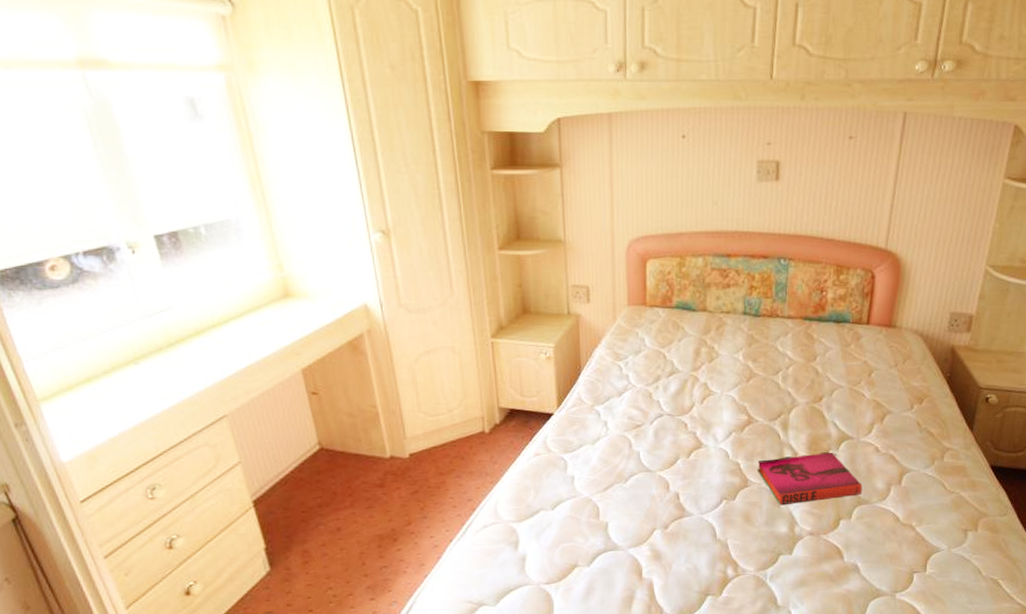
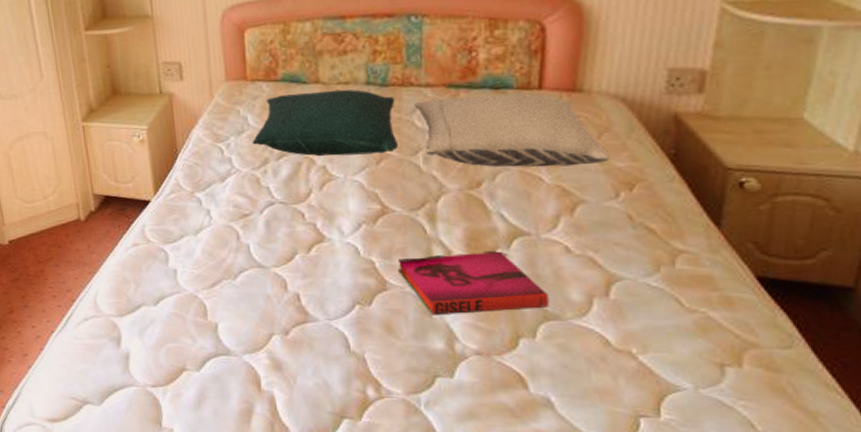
pillow: none [647,317,764,375] -> present [251,89,398,156]
pillow: none [778,326,909,386] -> present [413,92,610,168]

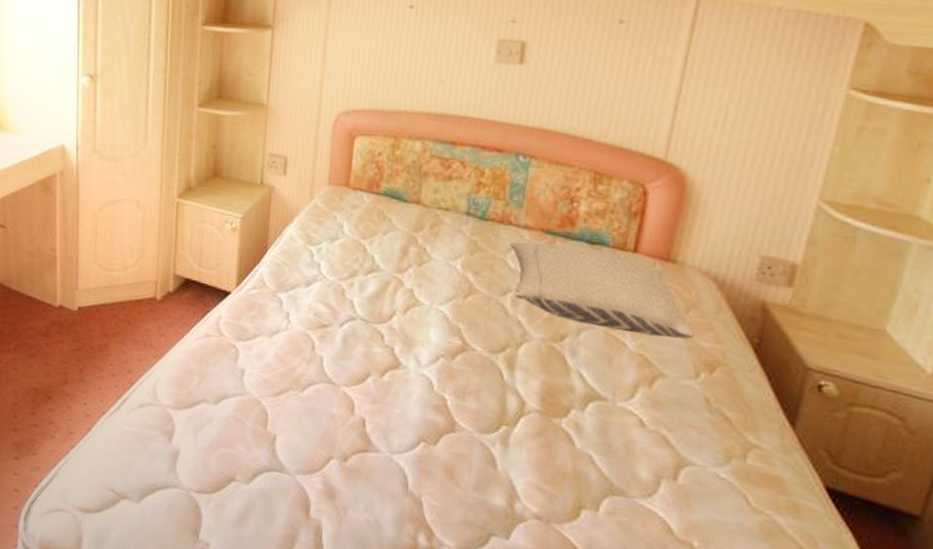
pillow: present [251,89,398,156] -> none [343,209,492,288]
hardback book: present [398,251,550,316] -> none [469,401,617,481]

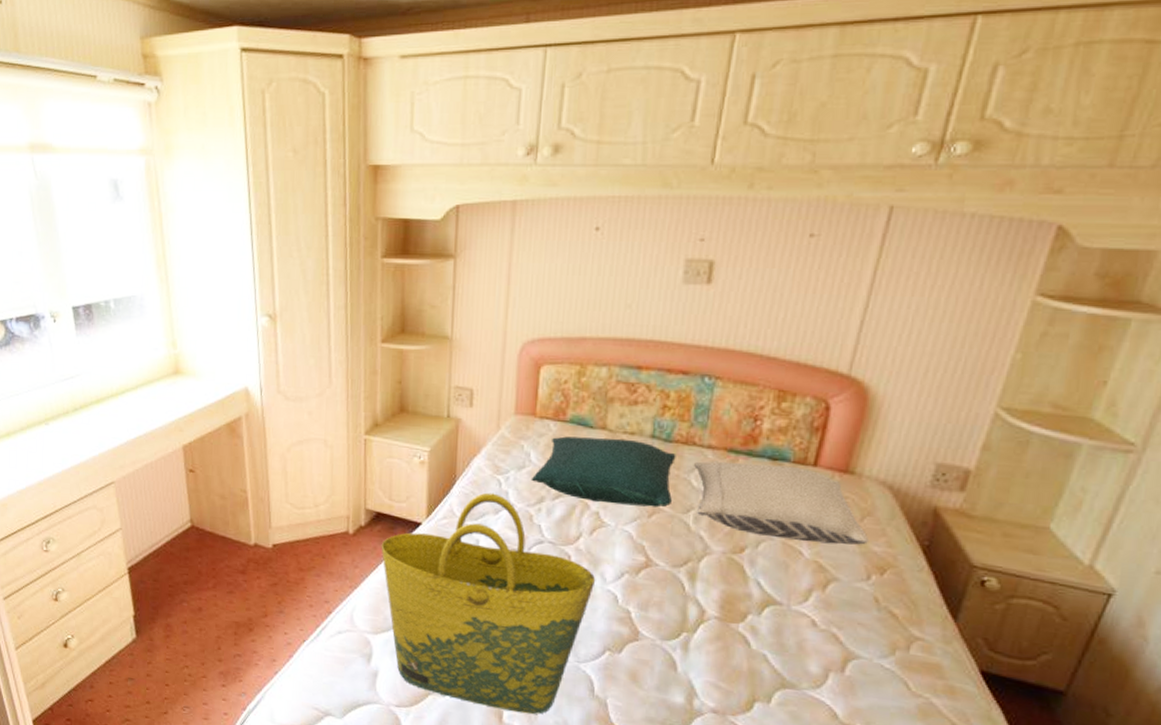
tote bag: none [188,263,410,510] -> present [381,492,596,714]
pillow: none [343,209,492,288] -> present [531,436,676,508]

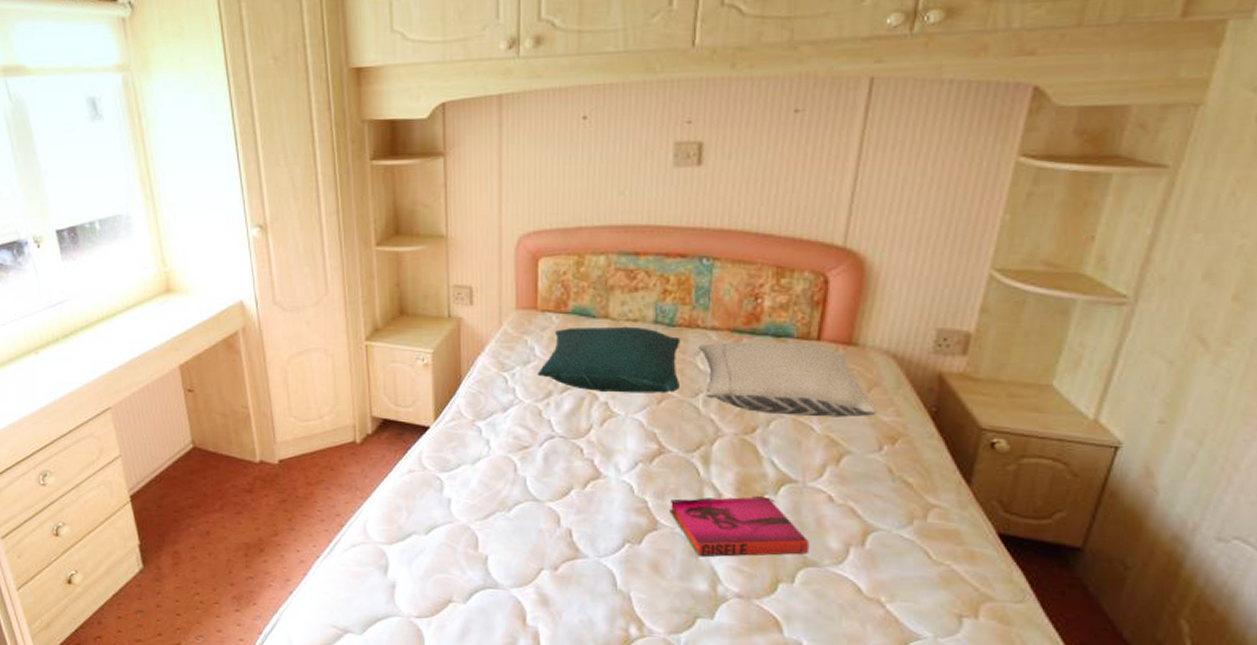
tote bag: present [381,492,596,714] -> none [390,391,610,615]
hardback book: none [652,612,789,676] -> present [669,497,810,557]

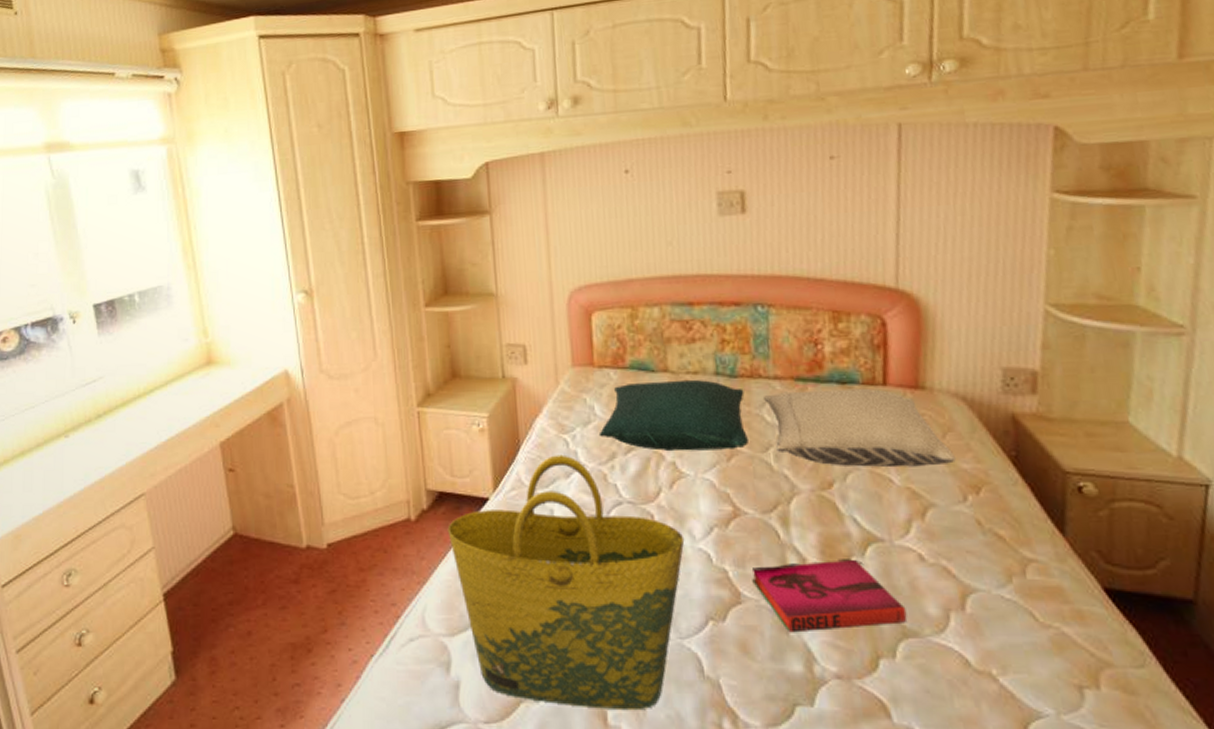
tote bag: none [390,391,610,615] -> present [447,454,685,711]

